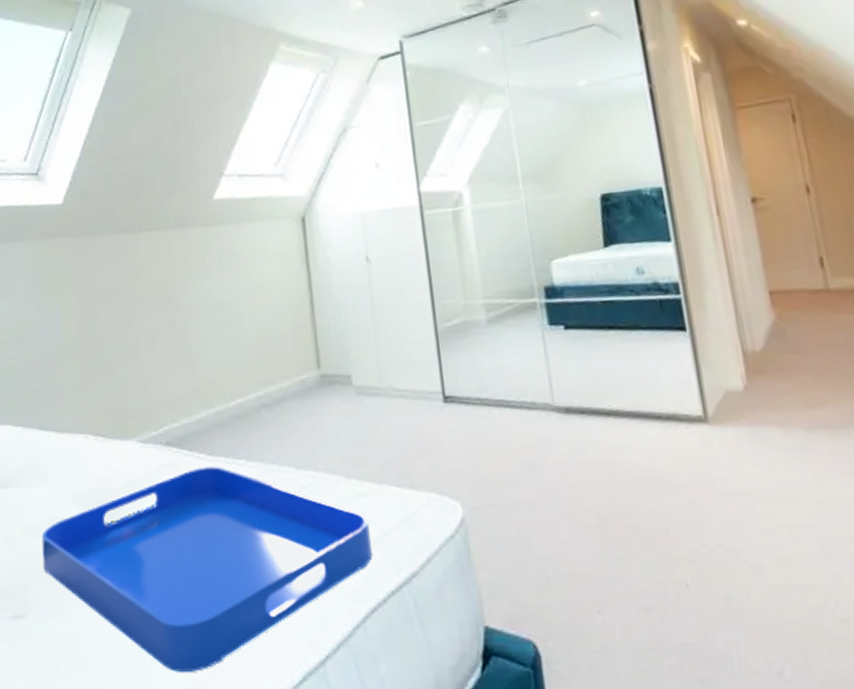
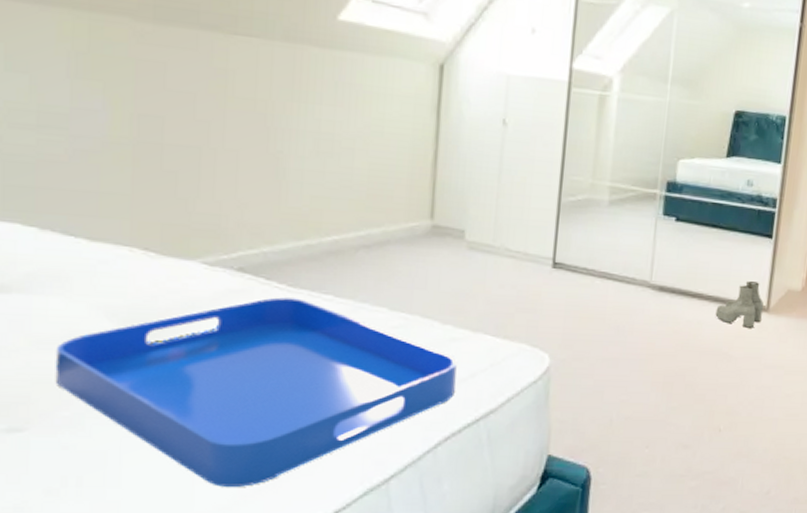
boots: none [639,386,702,446] -> present [715,281,764,328]

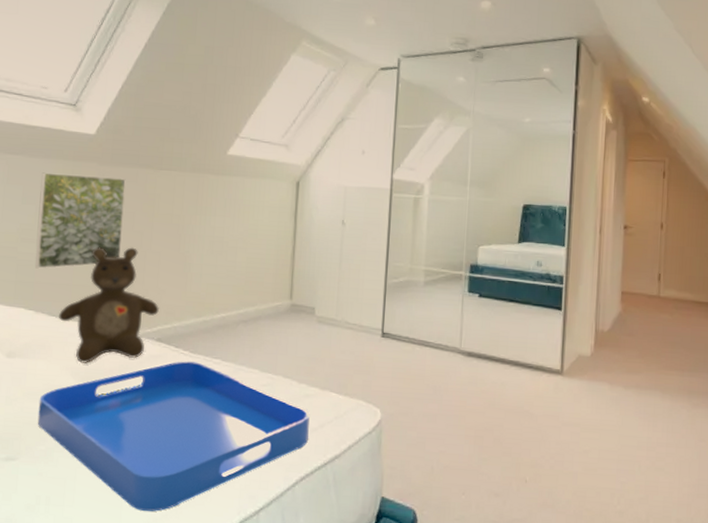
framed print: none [34,25,179,168] -> present [35,172,126,269]
teddy bear: none [80,140,240,302] -> present [59,247,159,364]
boots: present [715,281,764,328] -> none [516,348,559,389]

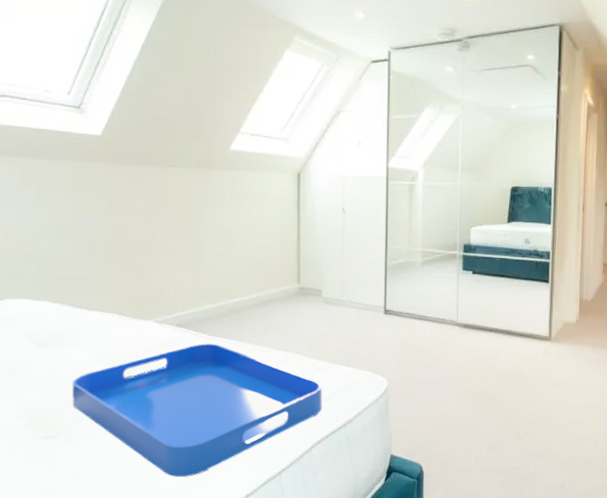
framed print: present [35,172,126,269] -> none [52,173,135,265]
teddy bear: present [59,247,159,364] -> none [83,241,176,350]

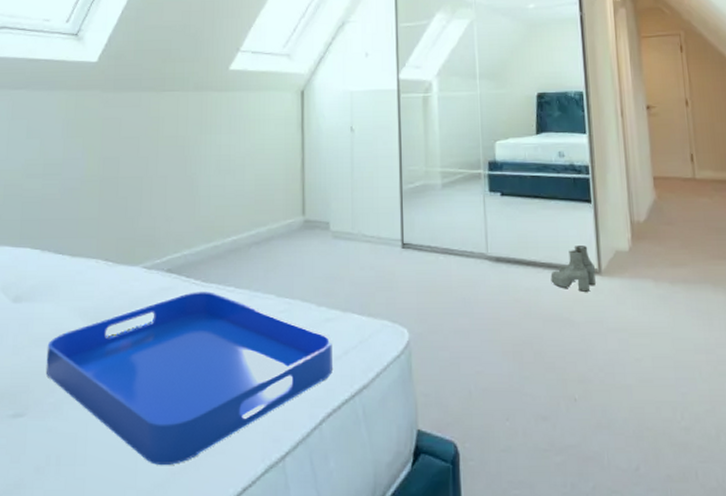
boots: none [509,317,547,354] -> present [550,246,596,292]

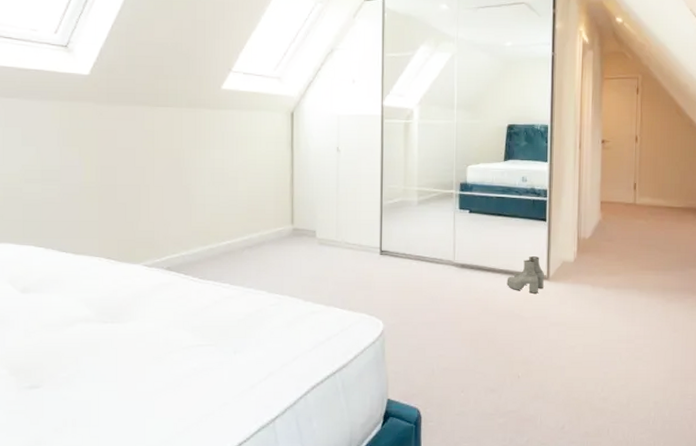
serving tray: present [45,291,332,466] -> none [57,287,317,427]

